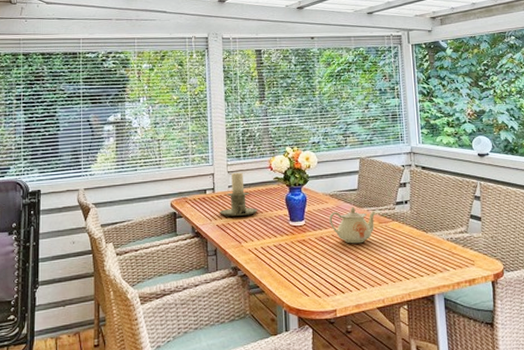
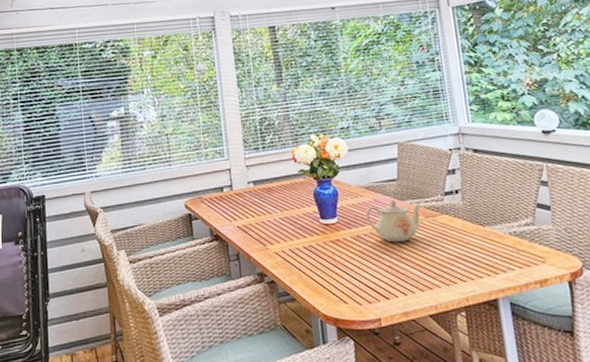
candle holder: present [220,172,258,216] -> none [240,165,283,216]

